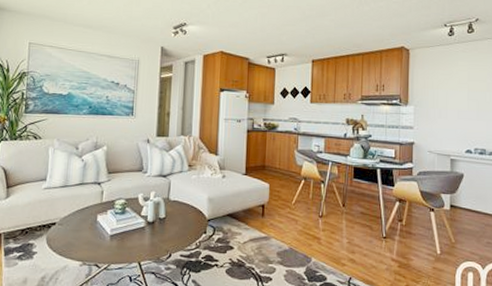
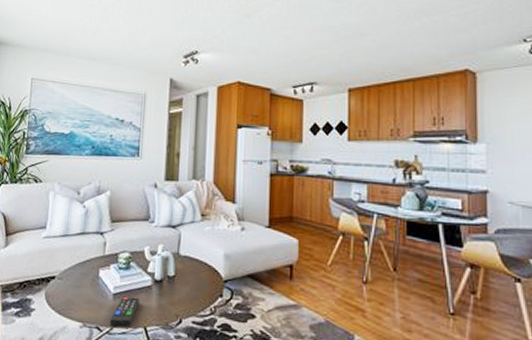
remote control: none [108,237,134,263] -> present [110,296,140,327]

